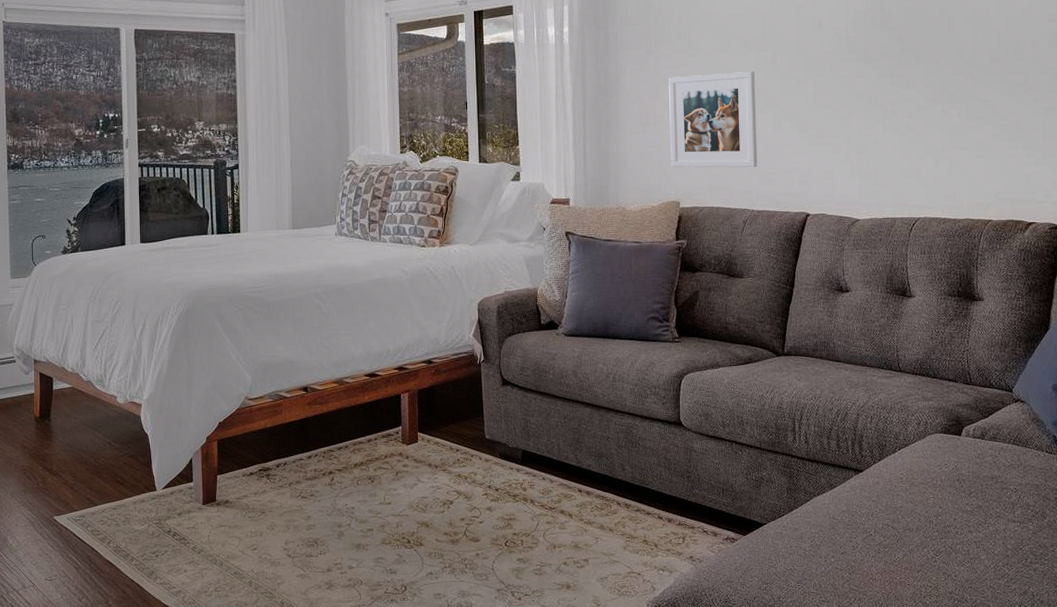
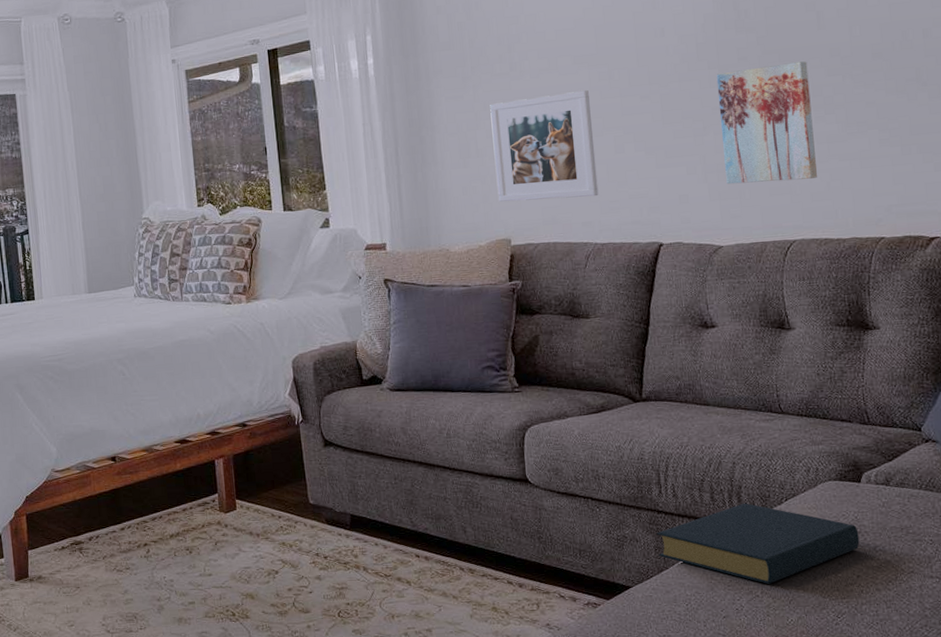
hardback book: none [789,450,958,524] -> present [656,503,860,584]
wall art: none [862,60,941,165] -> present [716,61,818,185]

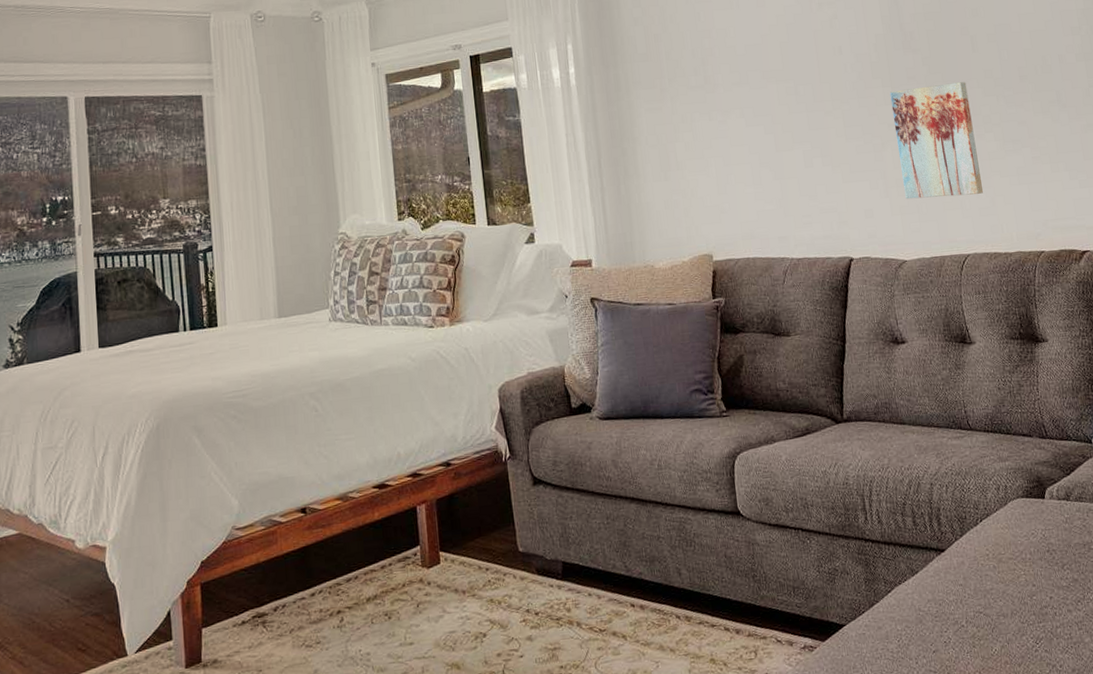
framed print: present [490,90,599,202] -> none [687,105,792,217]
hardback book: present [656,503,860,584] -> none [864,526,1049,613]

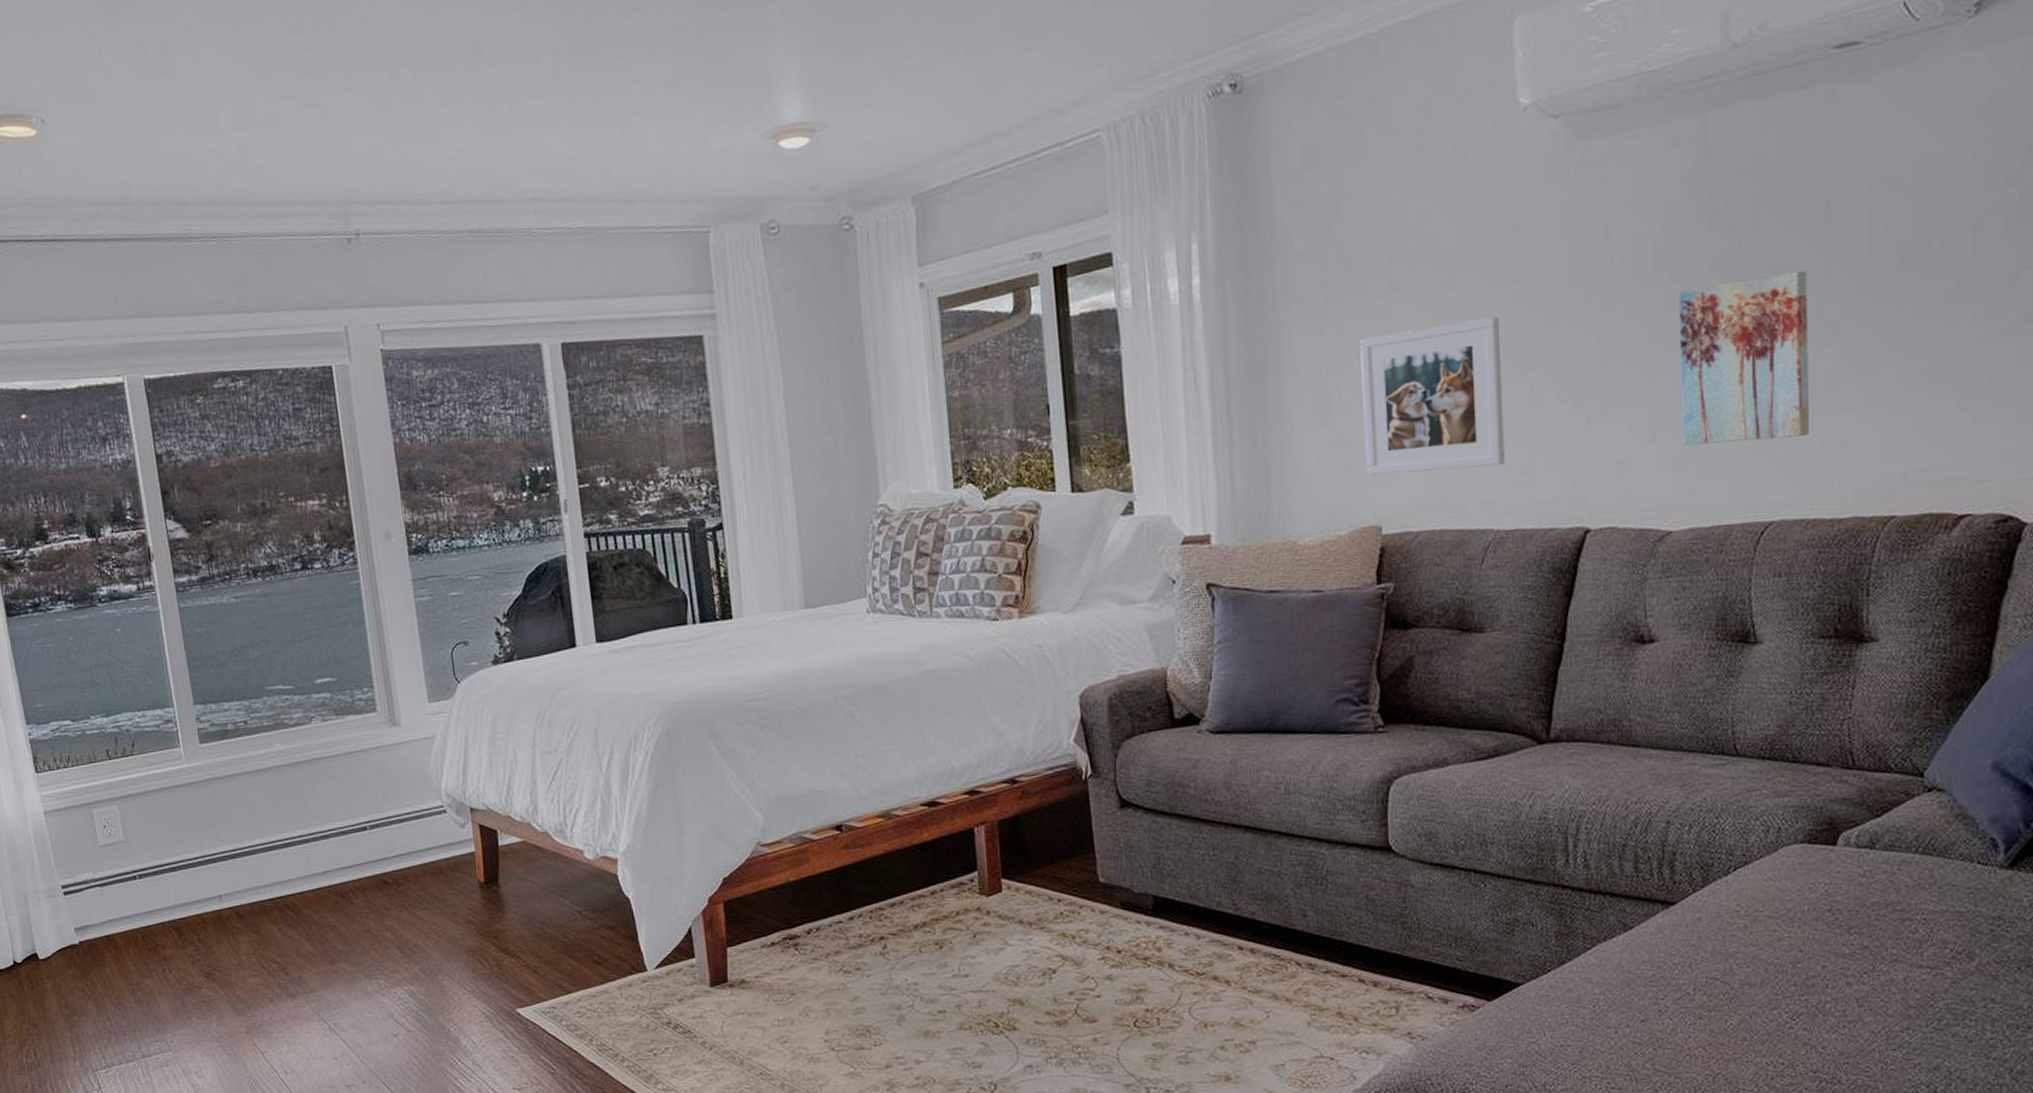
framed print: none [687,105,792,217] -> present [1360,317,1506,476]

